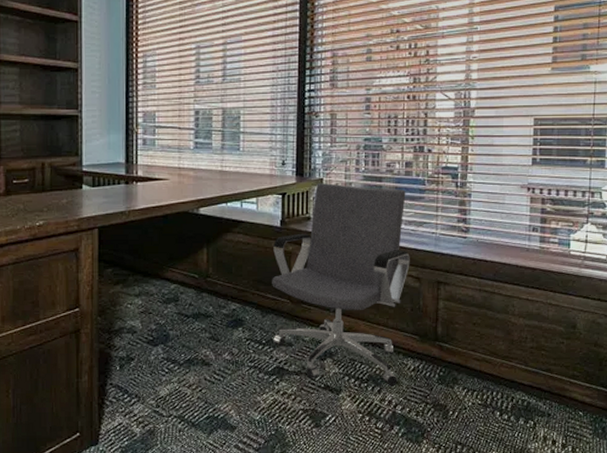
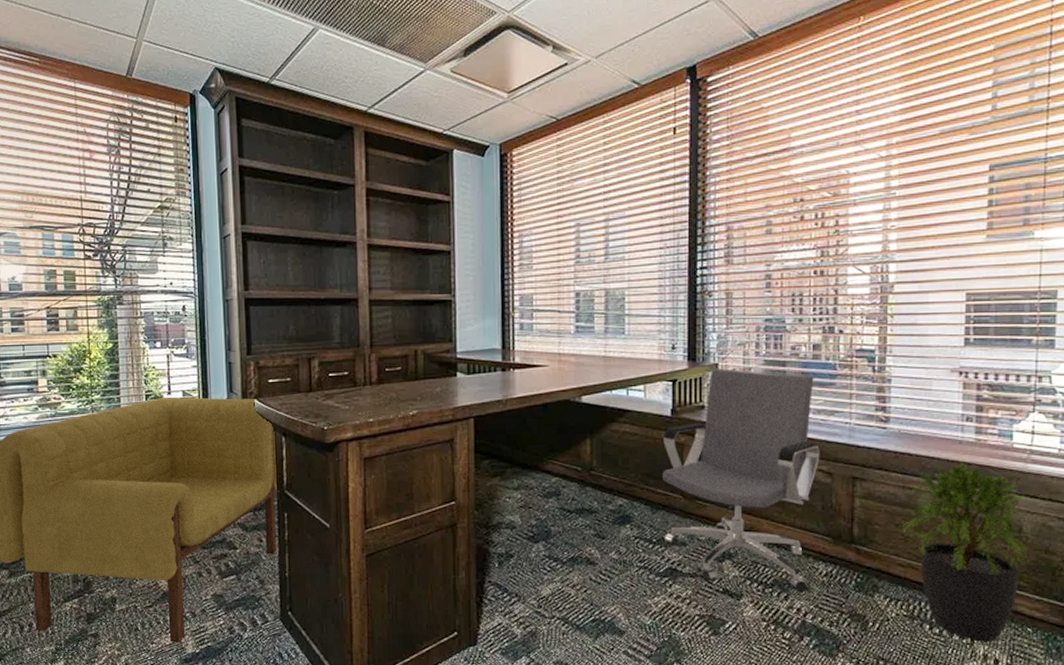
potted plant: none [477,267,586,426] -> present [900,462,1034,642]

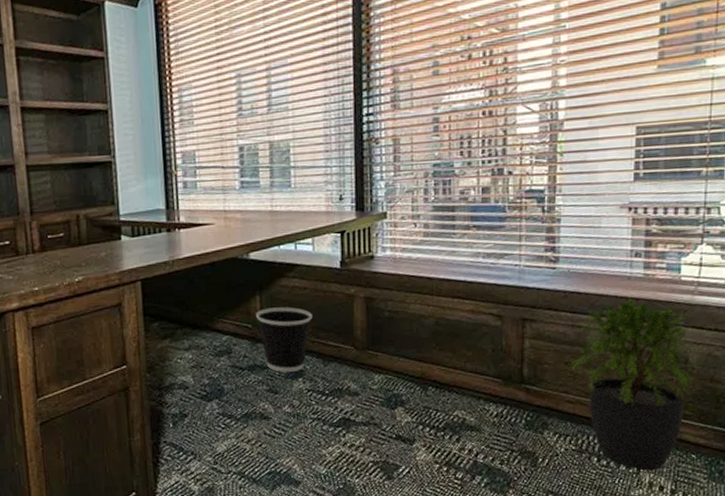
wastebasket: none [586,452,642,517] -> present [256,307,312,372]
office chair: present [662,368,820,593] -> none [333,217,490,434]

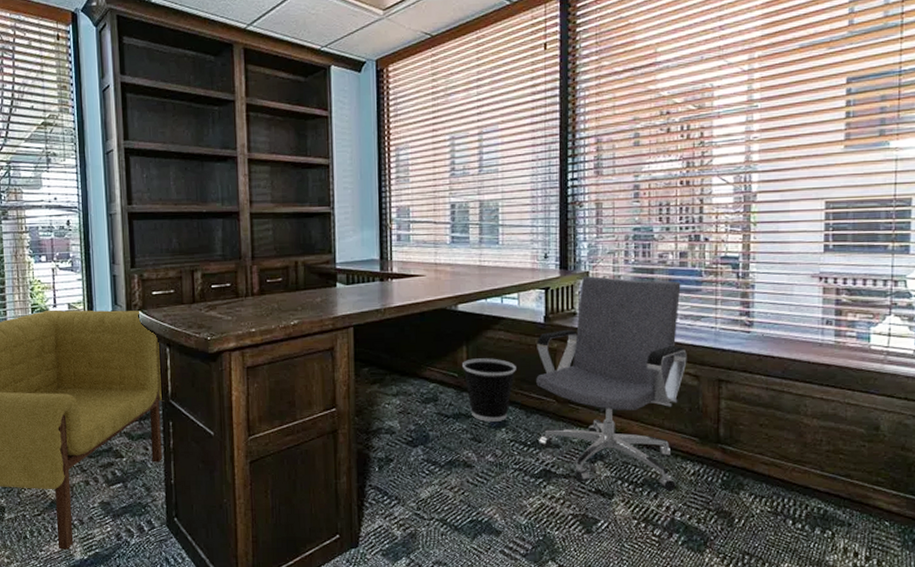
office chair: none [333,217,490,434] -> present [536,276,687,491]
potted plant: present [569,297,699,471] -> none [764,363,891,536]

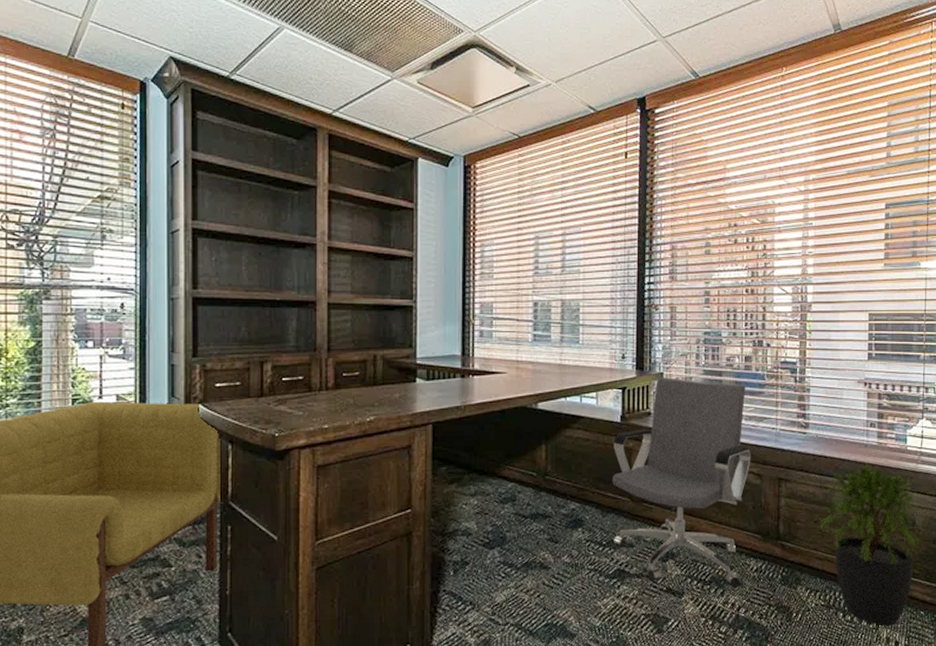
wastebasket: present [463,358,516,422] -> none [541,457,593,522]
potted plant: none [764,363,891,536] -> present [818,463,925,626]

